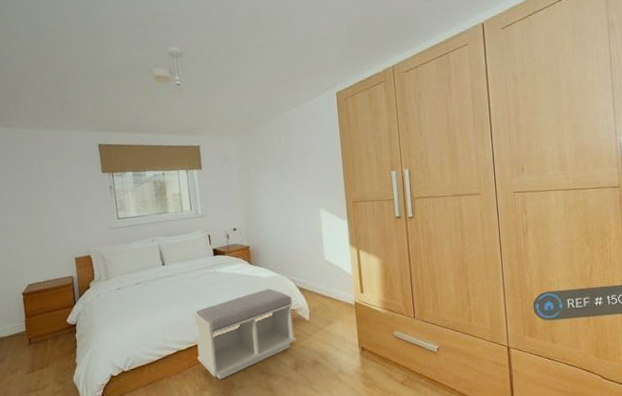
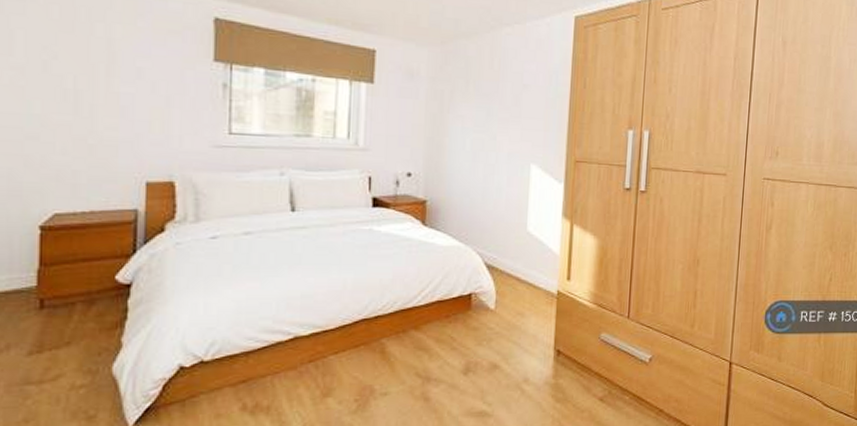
bench: present [192,288,296,380] -> none [325,261,476,382]

